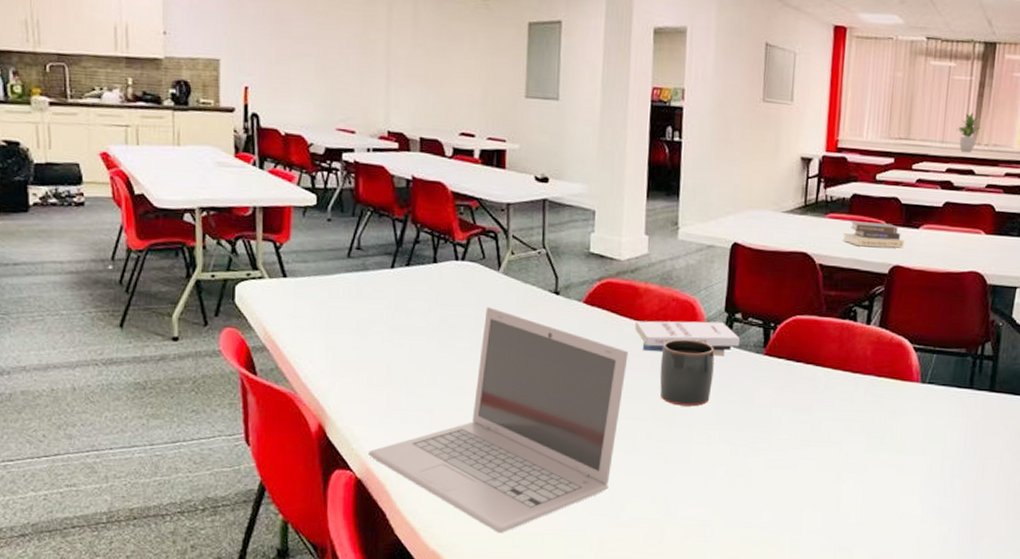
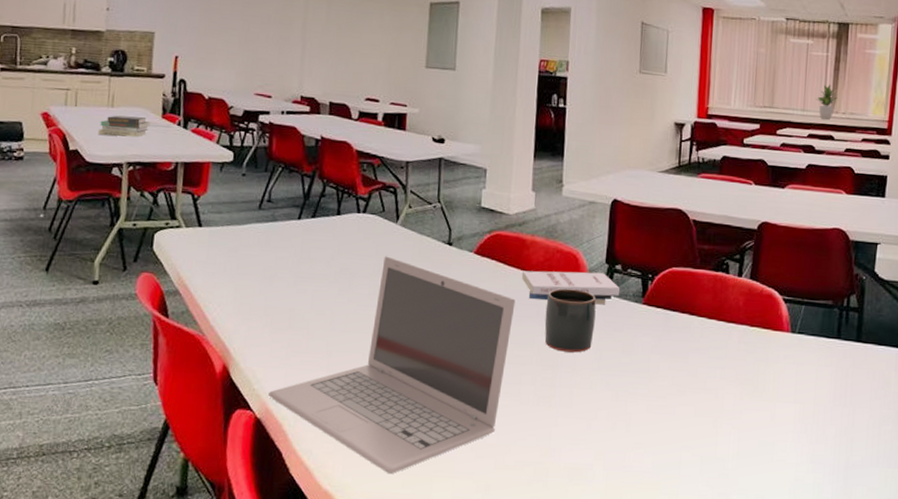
books: none [164,154,222,179] -> present [98,115,150,137]
books: present [843,221,904,249] -> none [715,180,771,206]

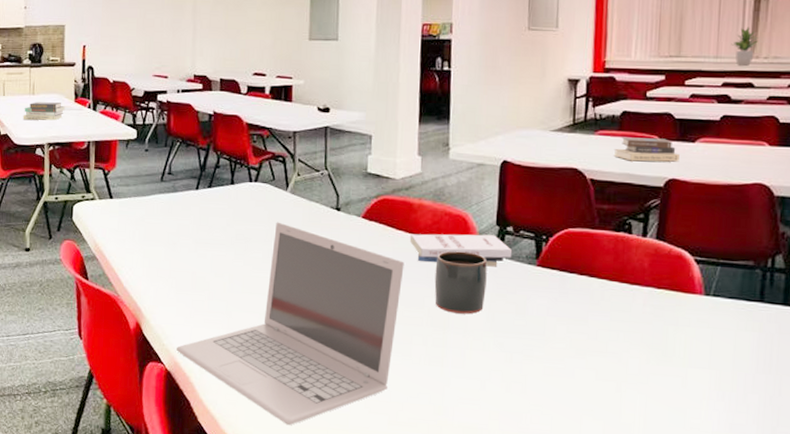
books: none [715,180,771,206] -> present [614,137,680,162]

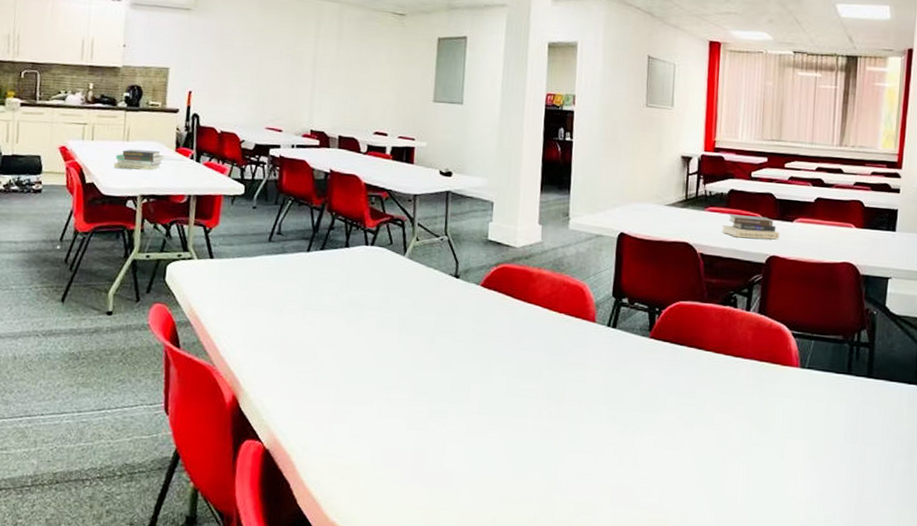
laptop: present [176,222,404,425] -> none [277,288,522,506]
books: present [409,234,513,267] -> none [528,303,627,339]
mug: present [434,251,487,314] -> none [551,321,603,387]
potted plant: present [731,27,758,67] -> none [824,117,847,154]

